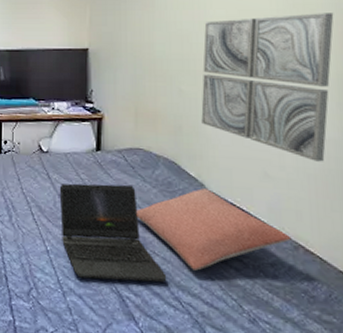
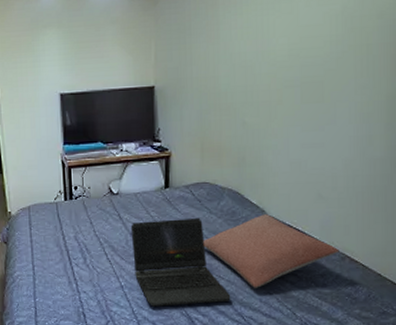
wall art: present [201,13,334,162] -> none [263,35,388,180]

